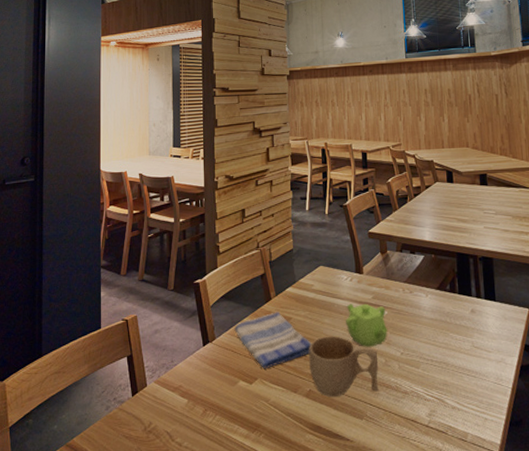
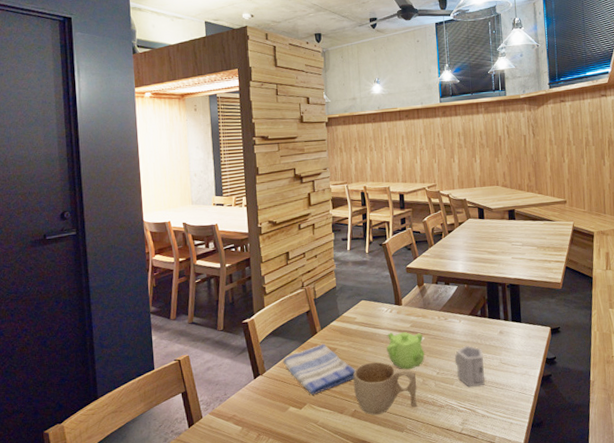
cup: none [420,323,455,373] -> present [454,345,485,387]

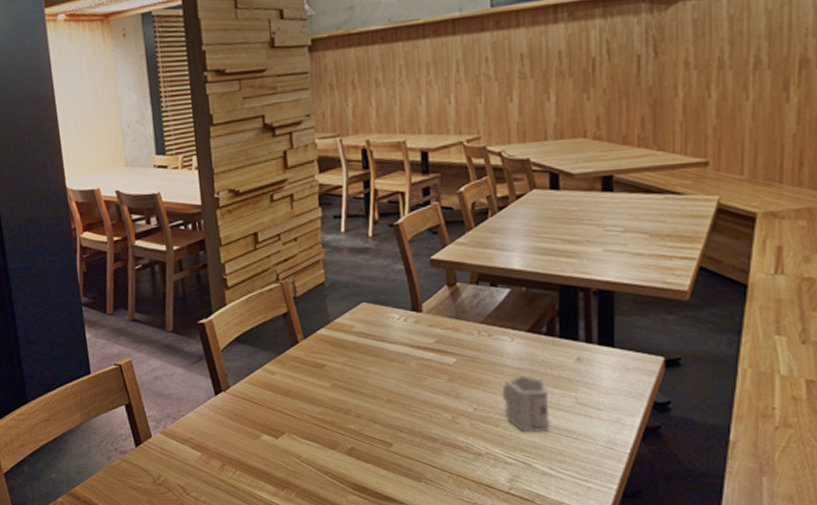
dish towel: present [283,344,356,395] -> none [252,357,354,422]
cup: present [353,362,417,415] -> none [349,387,443,457]
teapot: present [387,331,425,370] -> none [398,348,456,401]

